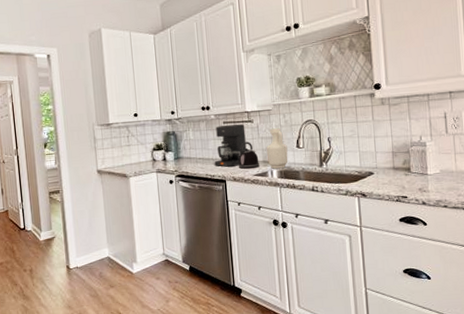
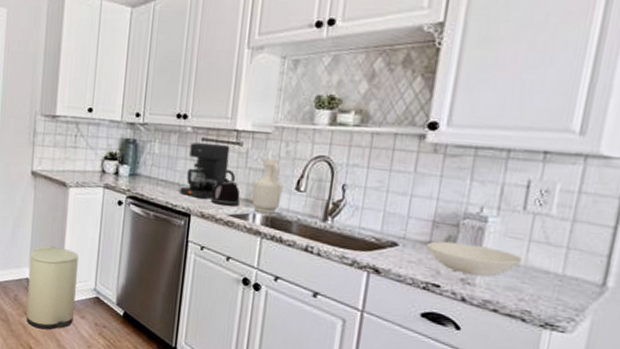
pedal bin: none [107,226,151,296] -> present [26,246,79,330]
bowl: none [391,163,454,185] -> present [425,241,523,277]

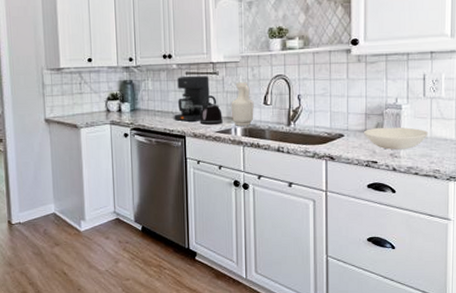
pedal bin: present [26,246,79,330] -> none [54,181,99,255]

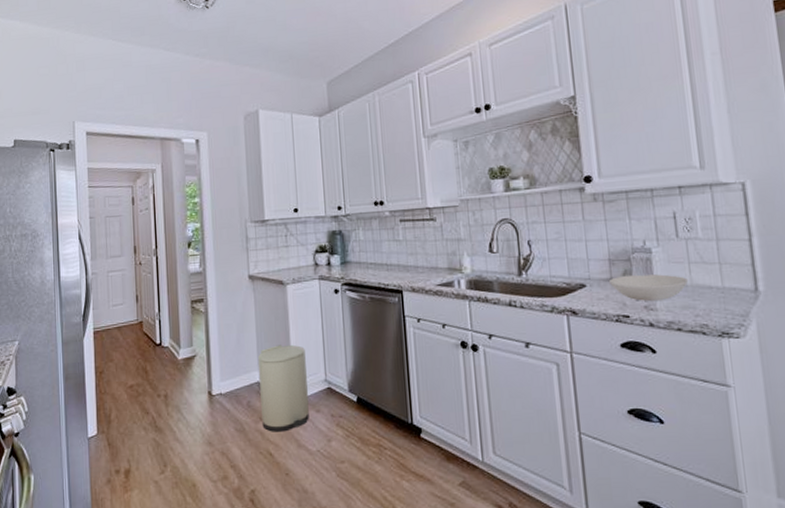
pedal bin: none [54,181,99,255] -> present [258,345,309,432]
coffee maker: present [174,75,210,122] -> none [388,222,428,275]
kettle: present [199,95,223,125] -> none [417,244,444,277]
ceramic jug: present [231,82,254,126] -> none [451,228,479,278]

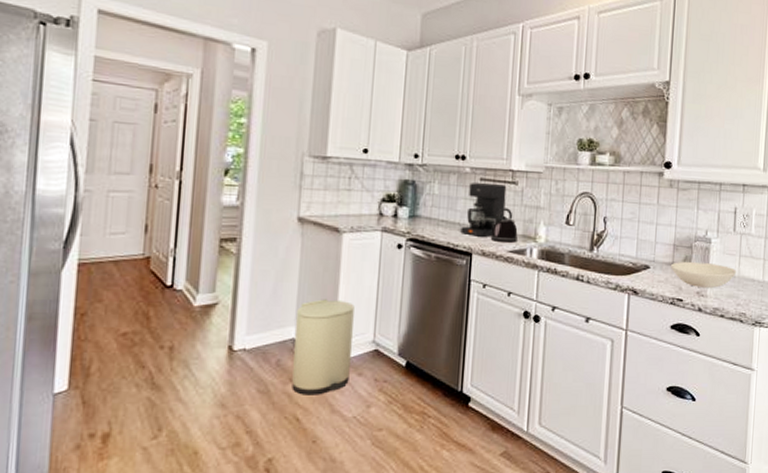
coffee maker: none [388,222,428,275] -> present [460,182,507,237]
kettle: none [417,244,444,277] -> present [490,208,518,243]

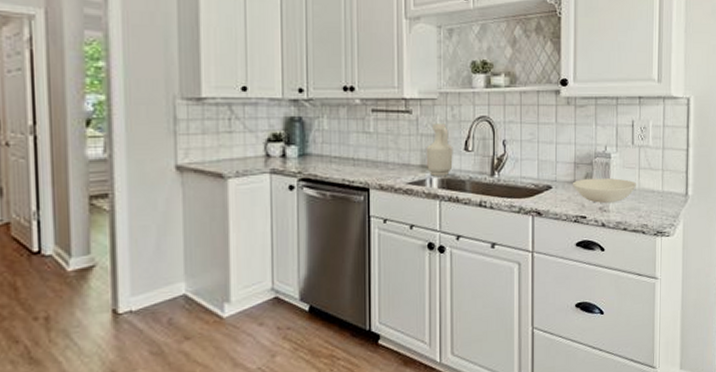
pedal bin: present [292,299,355,395] -> none [186,250,250,352]
coffee maker: present [460,182,507,237] -> none [355,113,401,171]
kettle: present [490,208,518,243] -> none [387,138,416,174]
ceramic jug: none [528,196,555,247] -> present [426,123,453,176]

